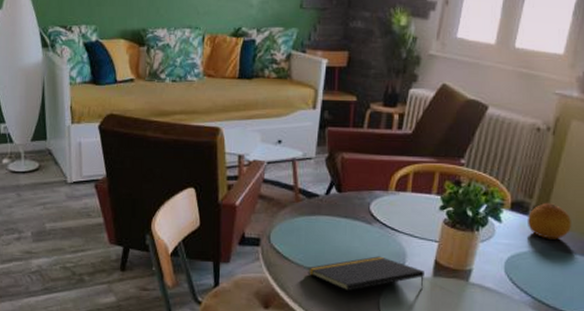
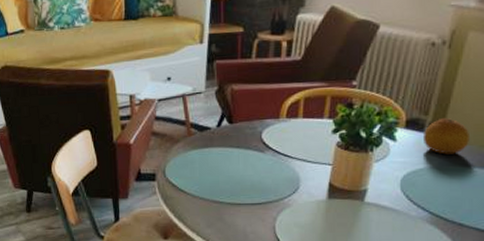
notepad: present [307,256,424,292] -> none [203,182,319,218]

